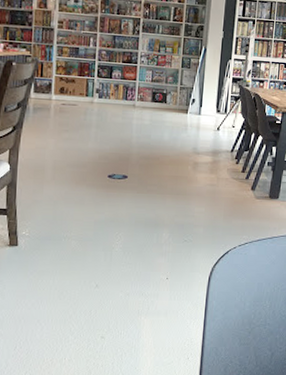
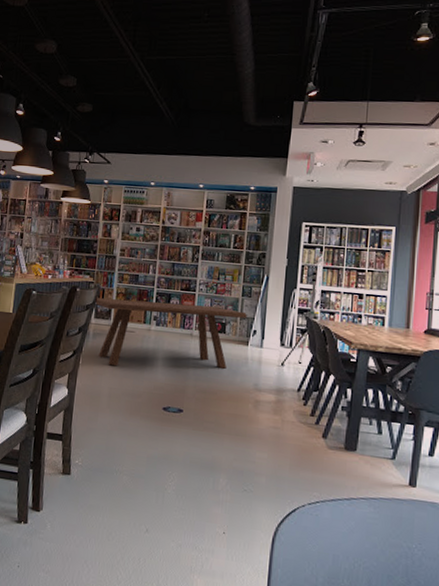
dining table: none [35,72,186,140] -> present [96,298,247,369]

